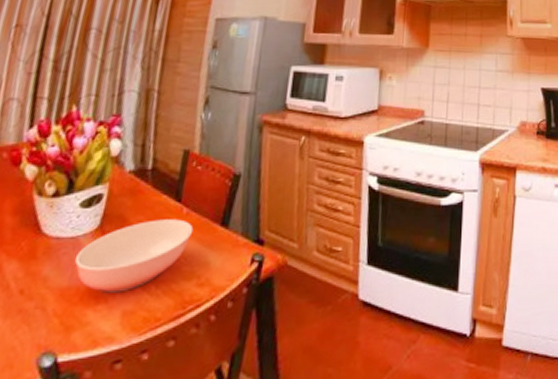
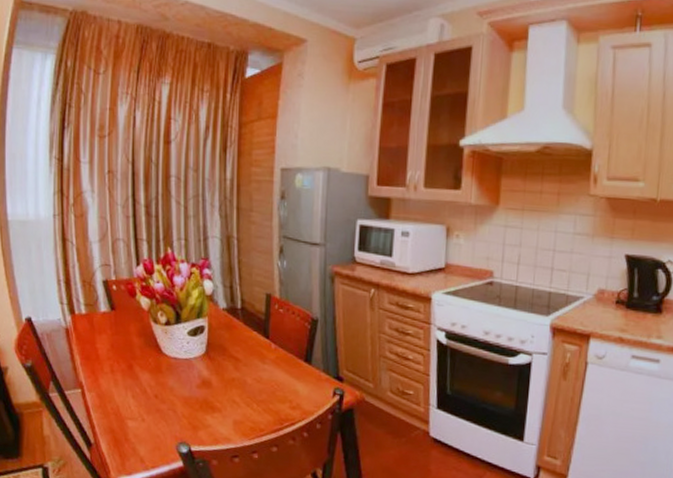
bowl: present [74,219,194,293] -> none [191,351,282,406]

